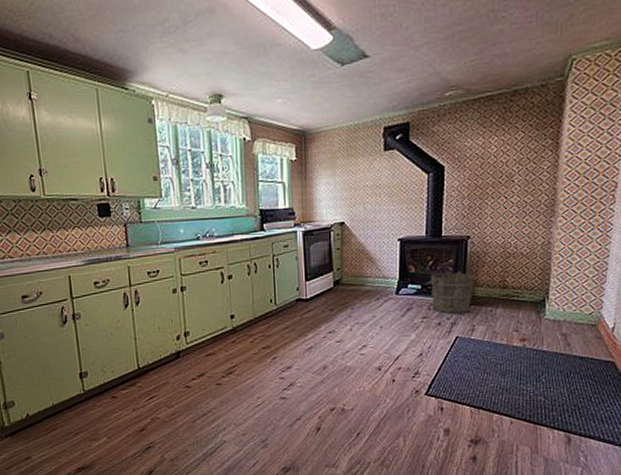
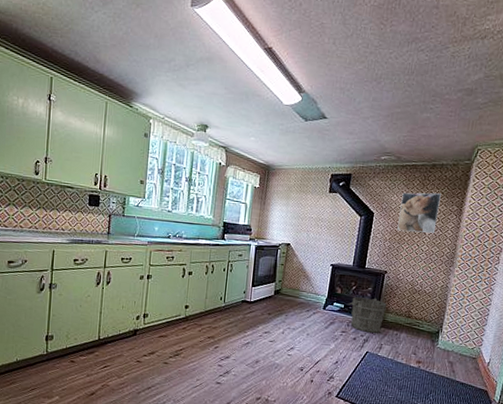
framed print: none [477,127,529,184] -> present [397,192,441,233]

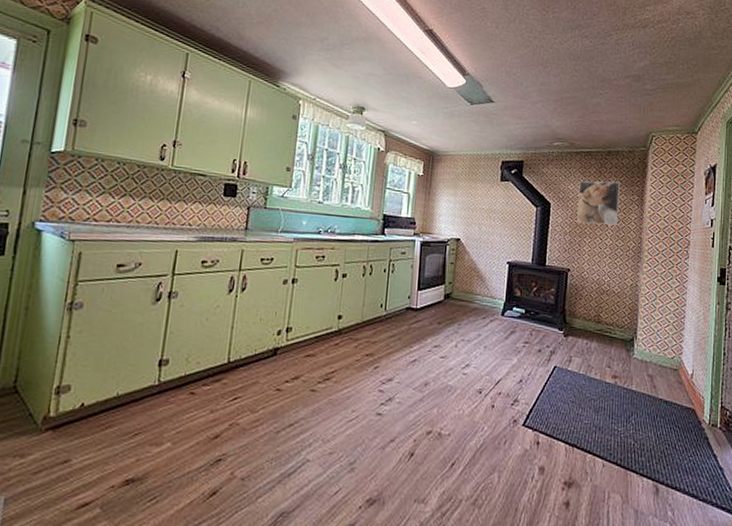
bucket: present [348,297,387,333] -> none [529,300,573,343]

